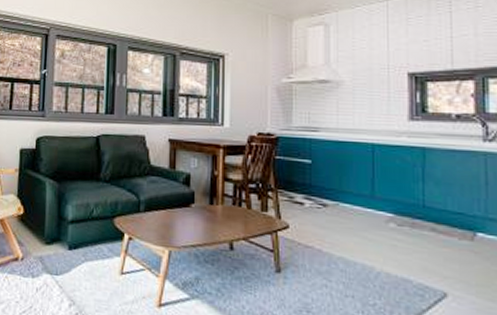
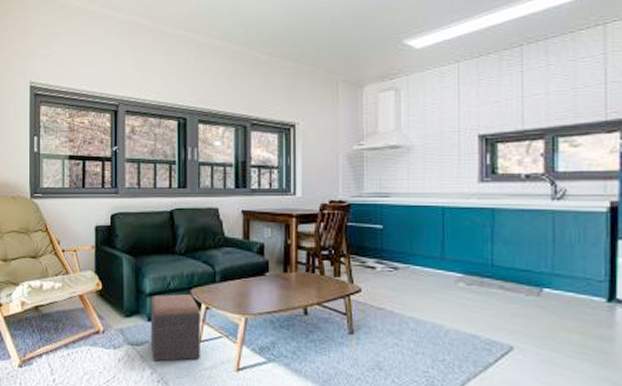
footstool: none [70,222,123,294] -> present [150,294,200,362]

